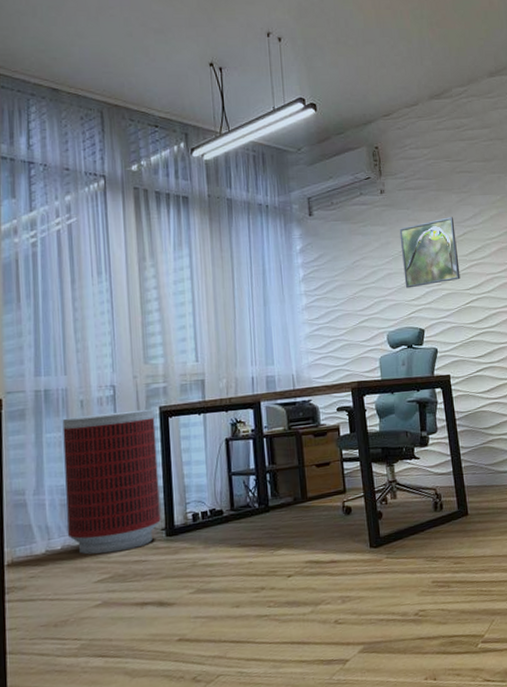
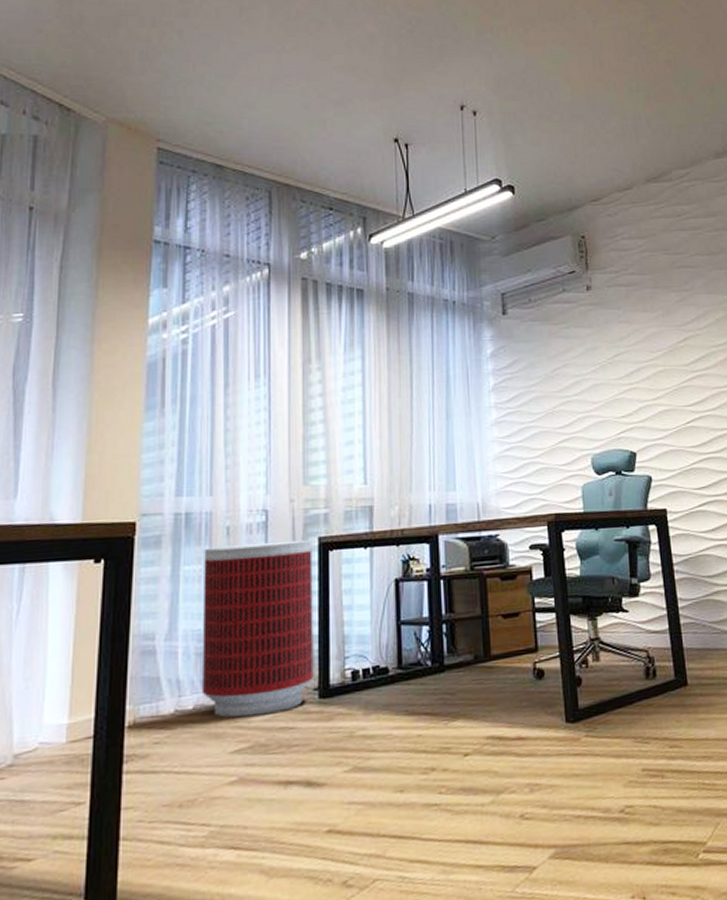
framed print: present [399,217,461,289] -> none [608,319,680,403]

